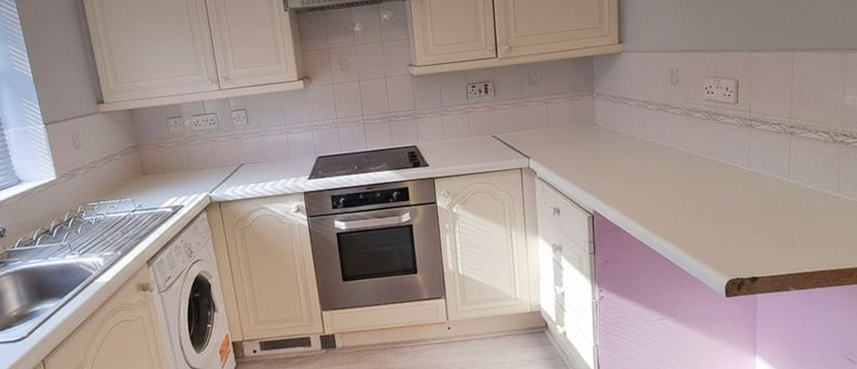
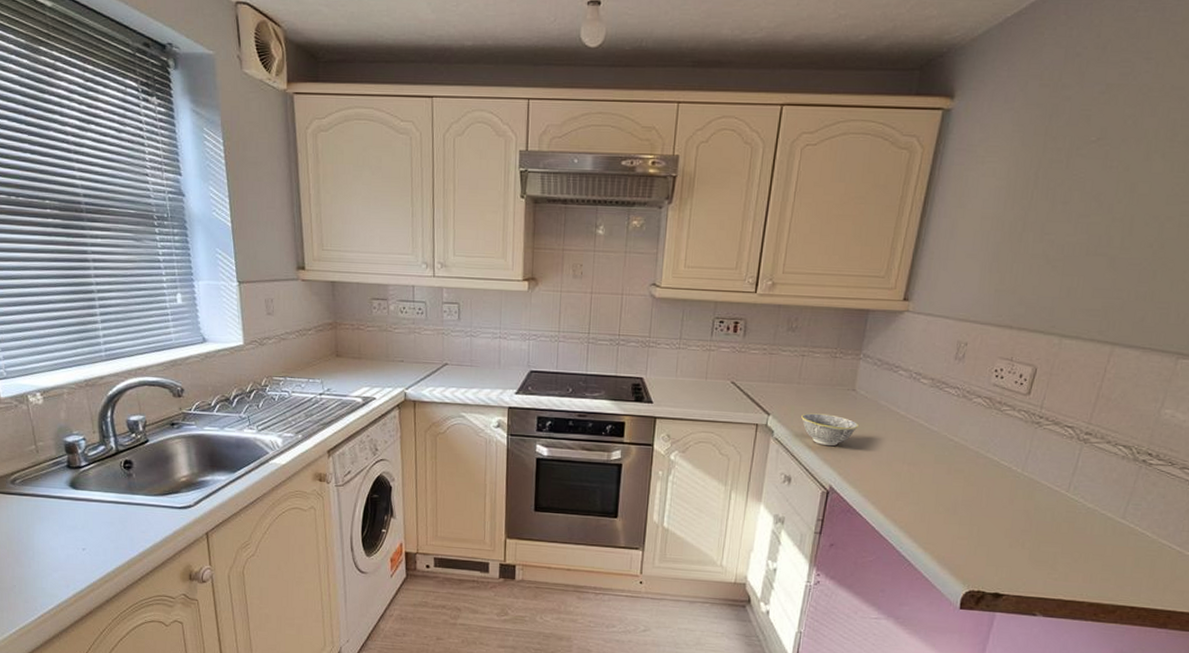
bowl: none [557,148,606,177] -> present [801,413,858,447]

